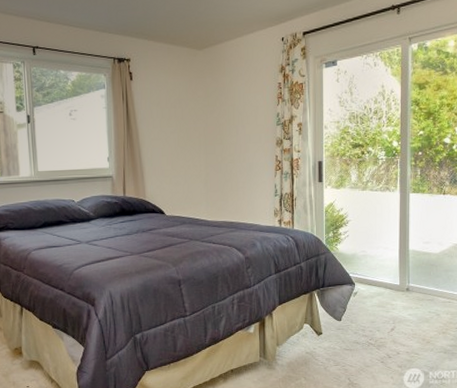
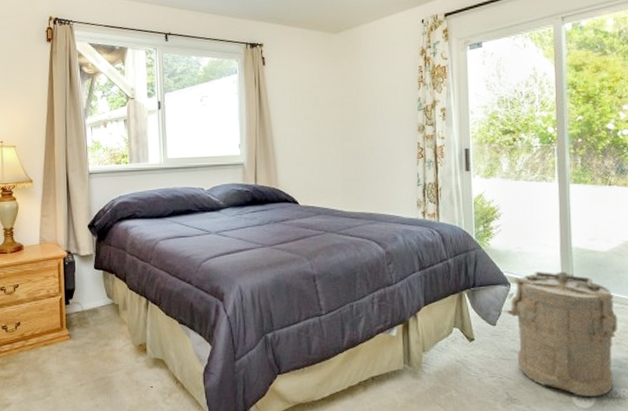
laundry hamper: none [347,271,445,379] -> present [502,271,618,396]

